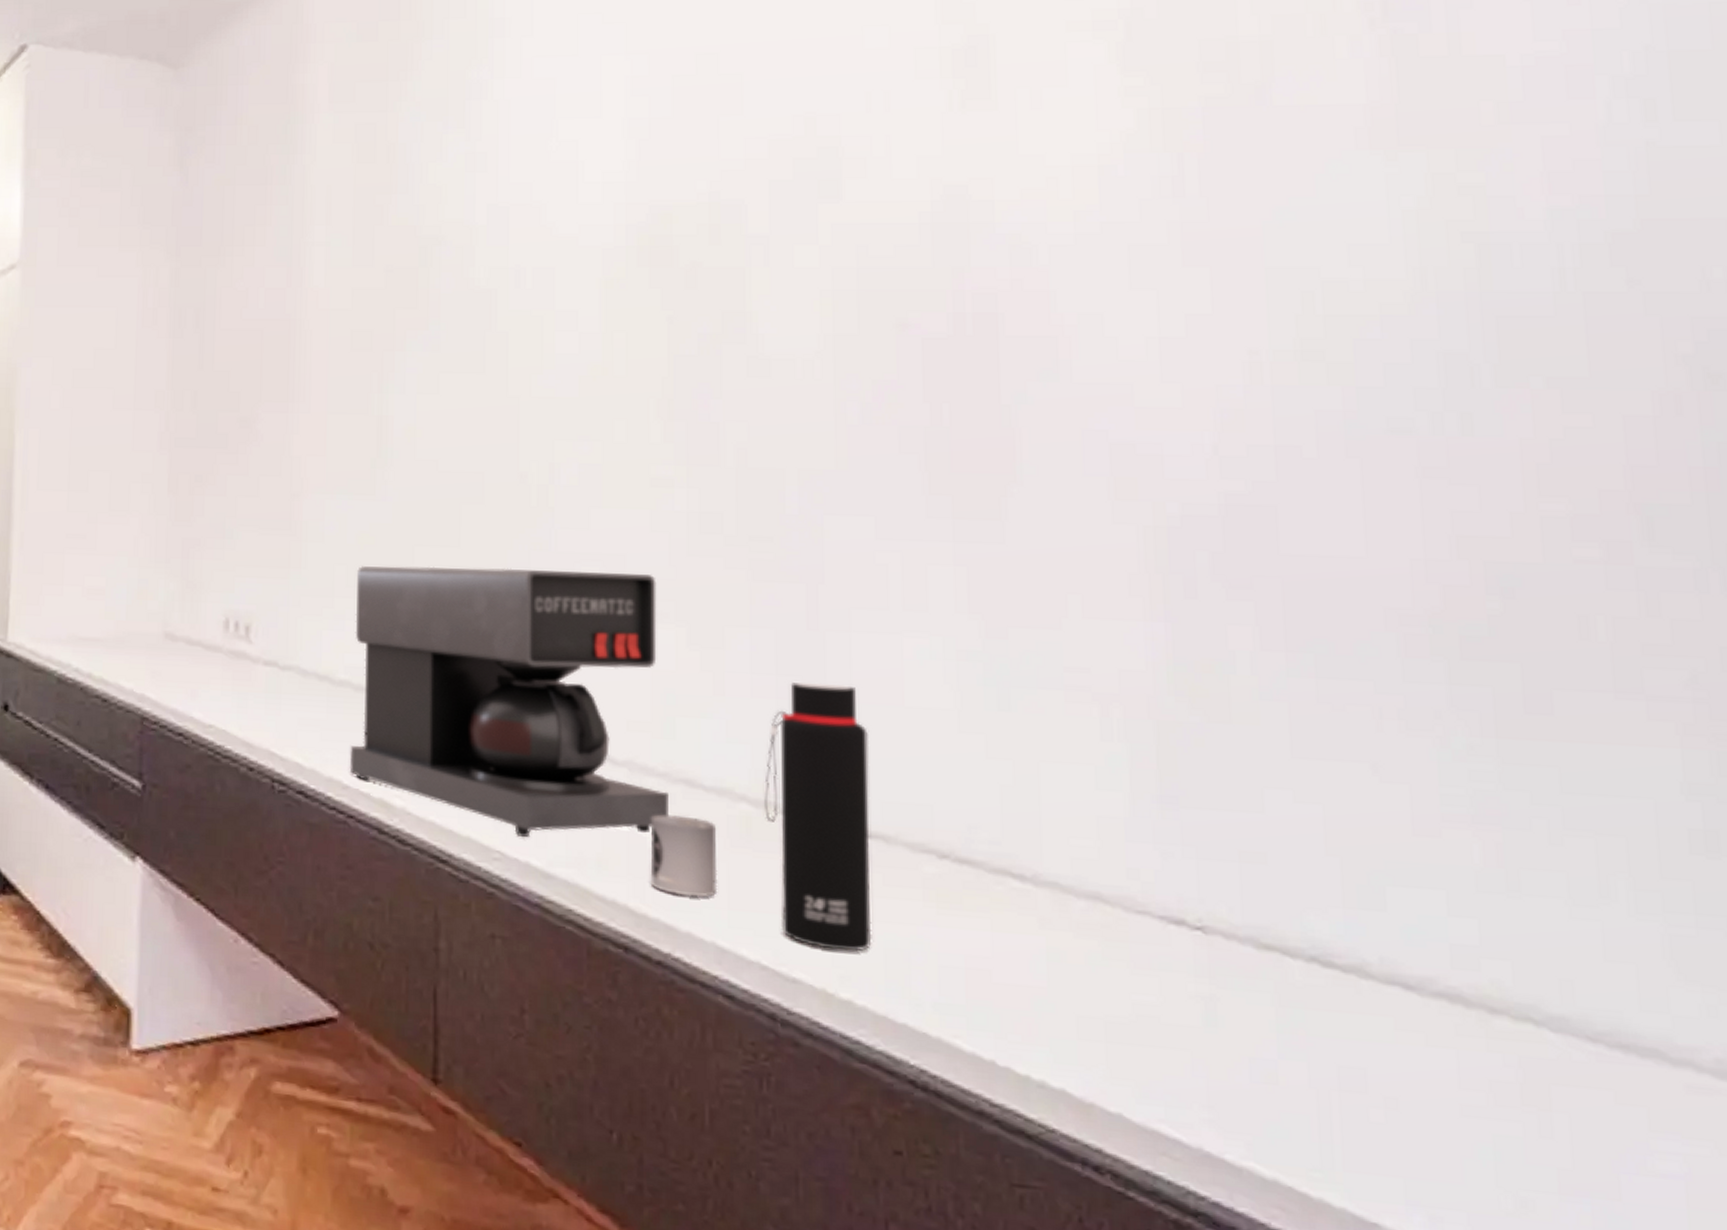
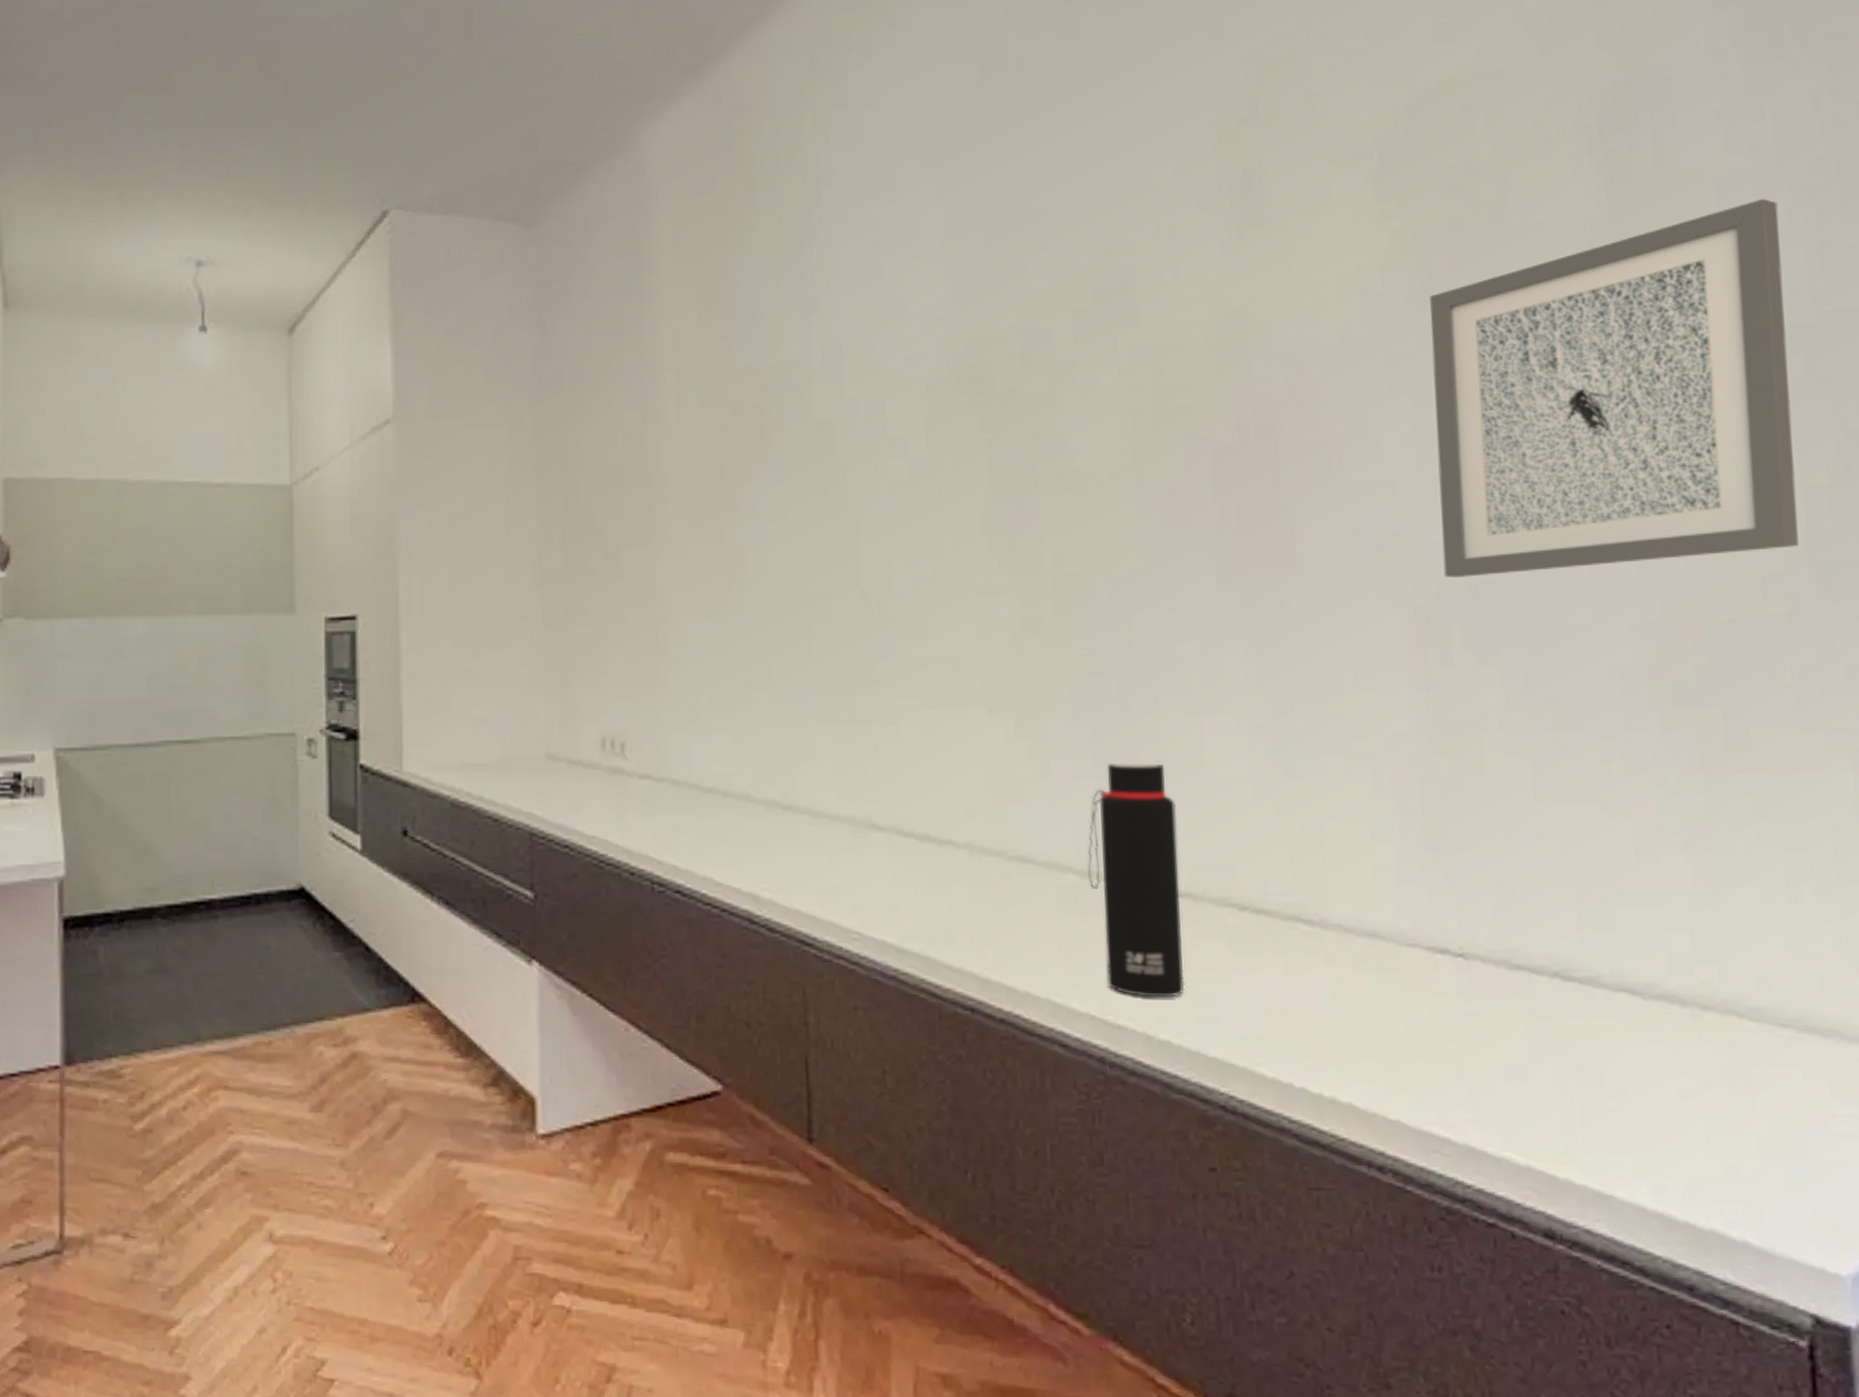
coffee maker: present [349,566,669,837] -> none [719,675,1005,917]
cup: present [651,814,718,897] -> none [990,889,1051,960]
wall art: none [1180,89,1616,498] -> present [1430,198,1799,578]

